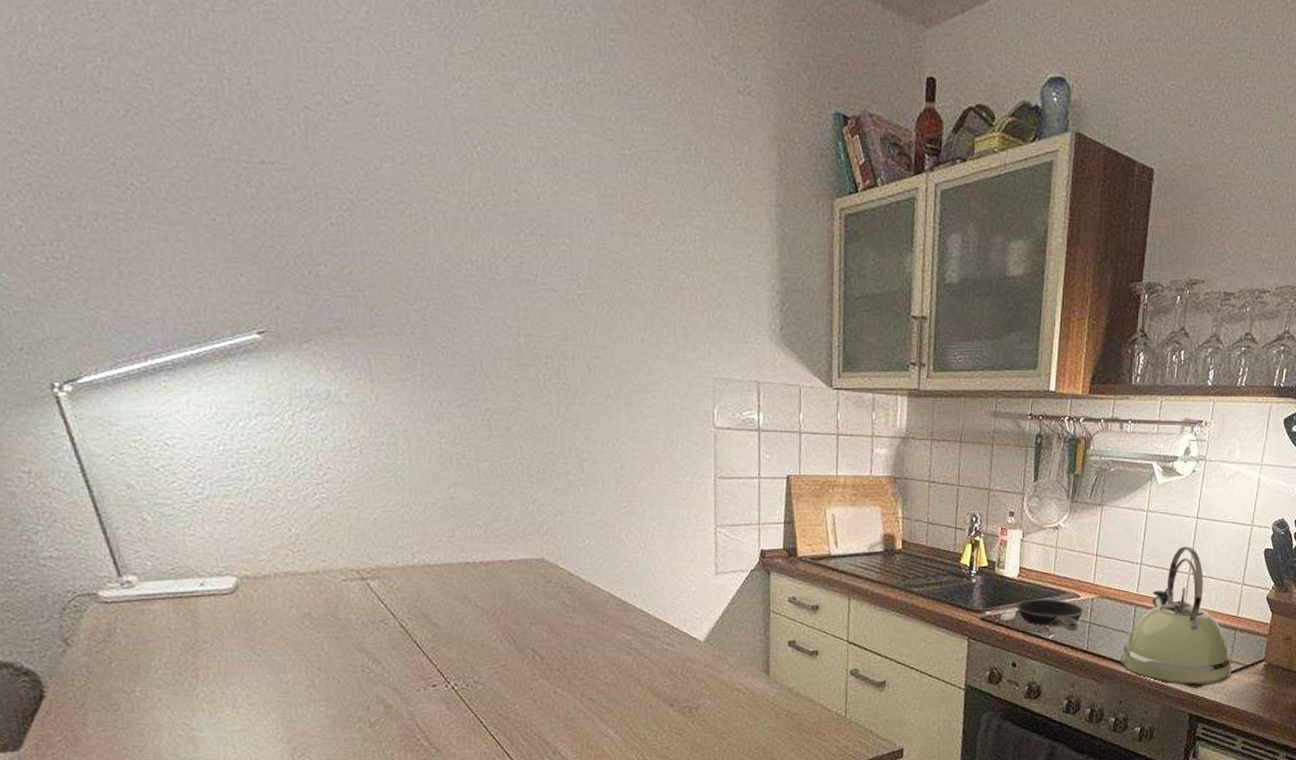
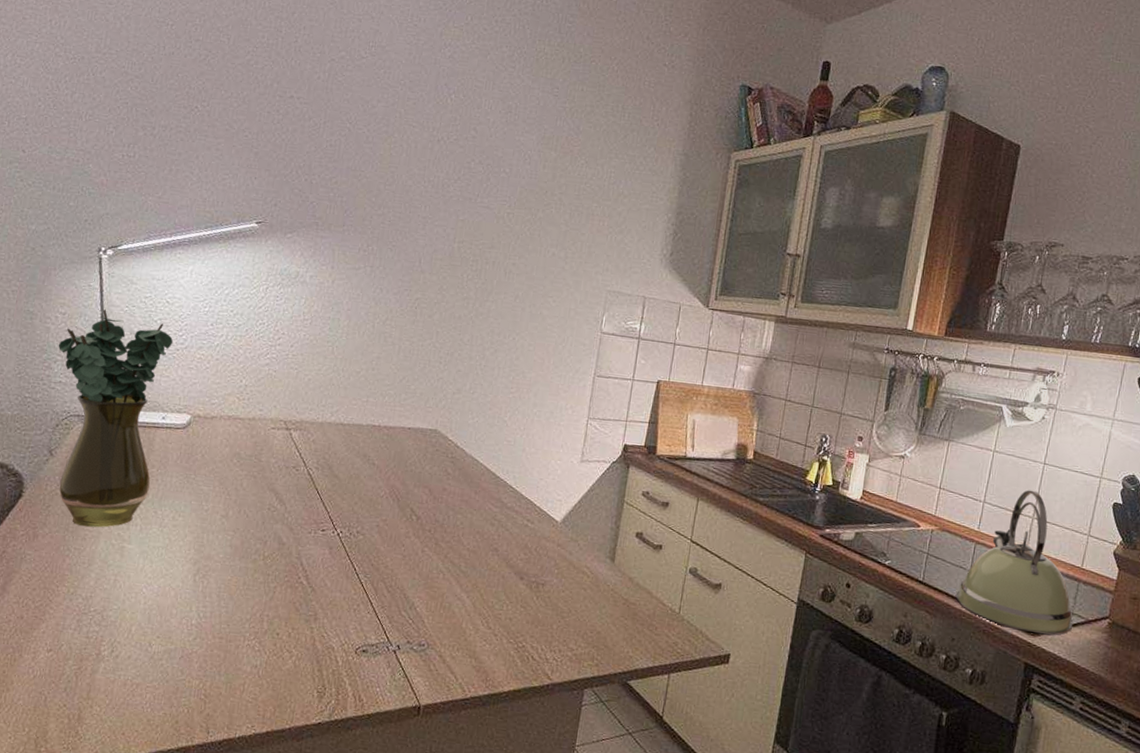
vase: none [33,462,208,720] -> present [58,309,173,528]
frying pan: present [1015,599,1085,632] -> none [855,522,924,561]

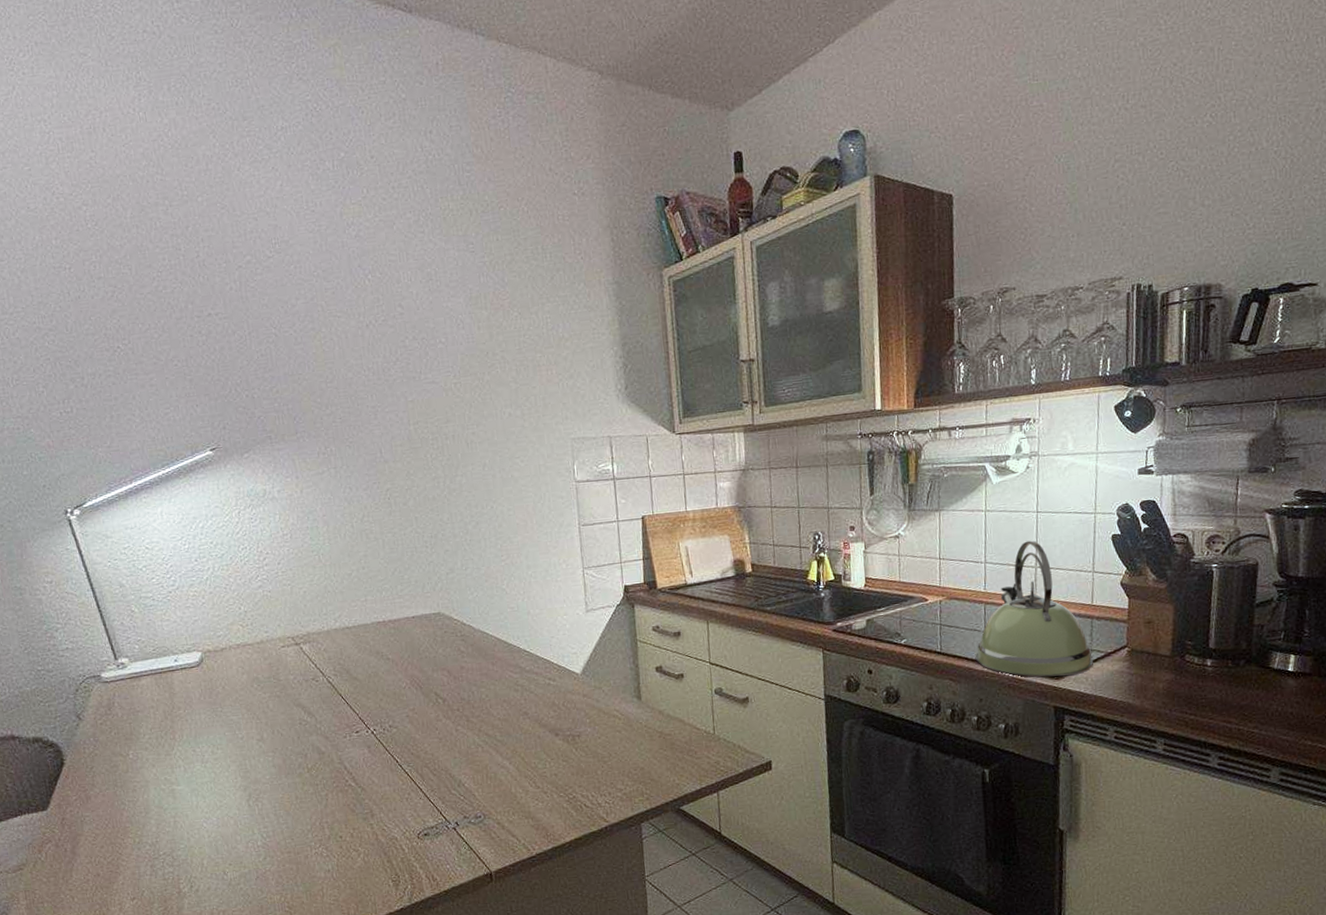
vase: present [58,309,173,528] -> none [54,569,182,779]

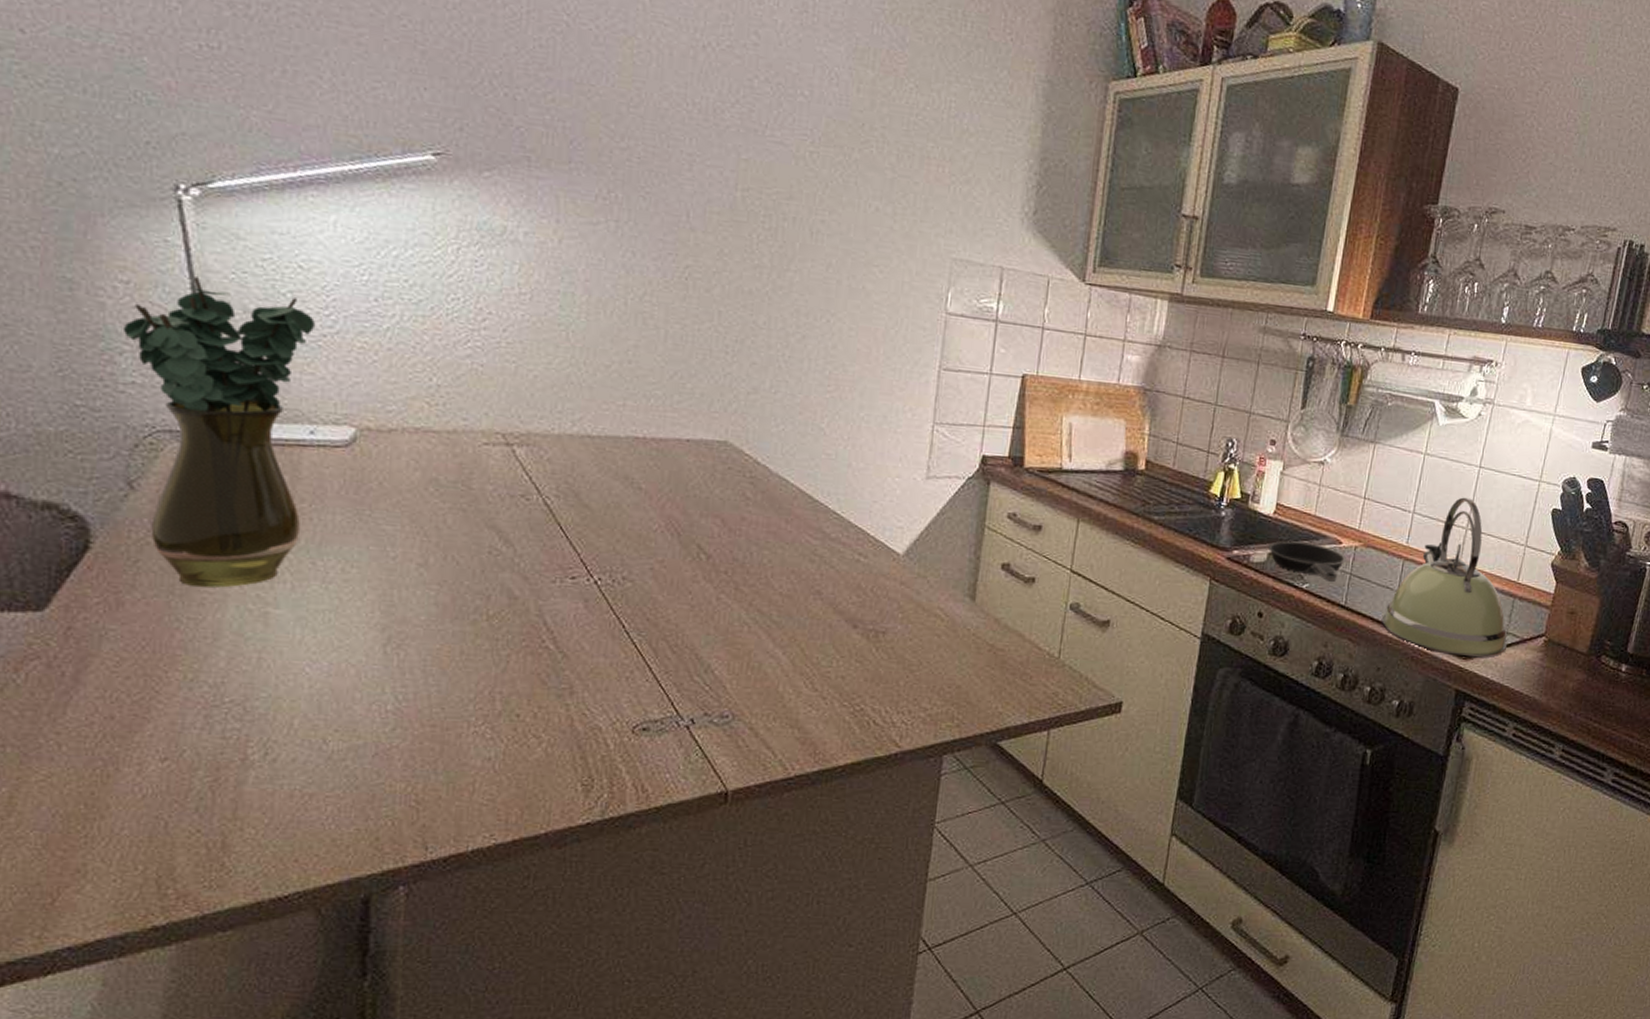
vase: none [54,569,182,779] -> present [122,276,315,588]
frying pan: none [865,605,934,635] -> present [1267,540,1347,583]

